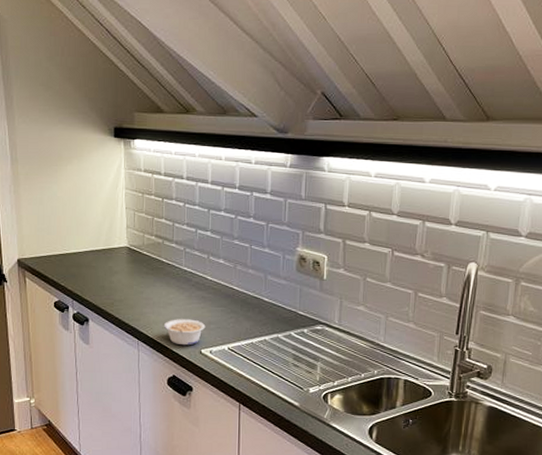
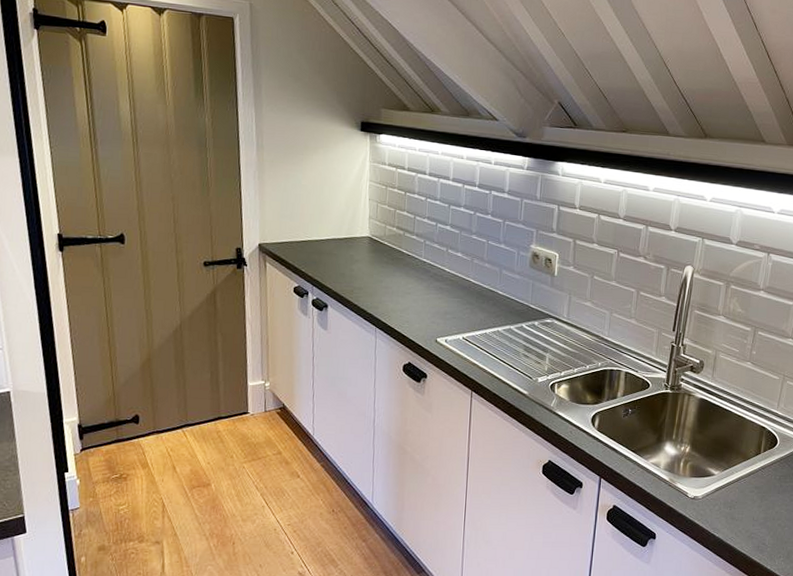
legume: present [163,319,206,346] -> none [401,308,442,334]

